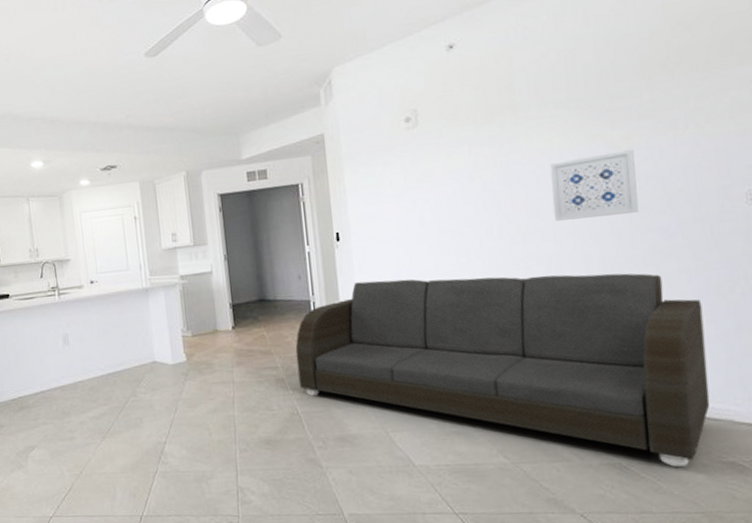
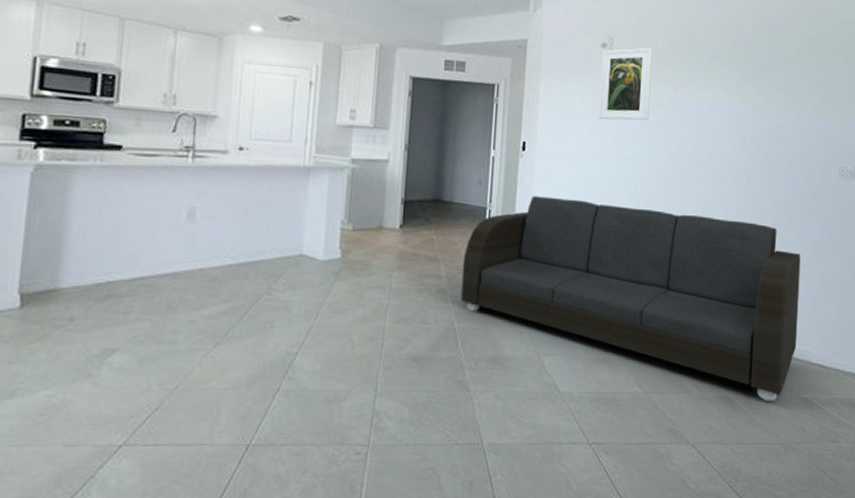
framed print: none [407,109,472,196] -> present [599,47,653,121]
wall art: present [550,148,639,221] -> none [707,113,771,172]

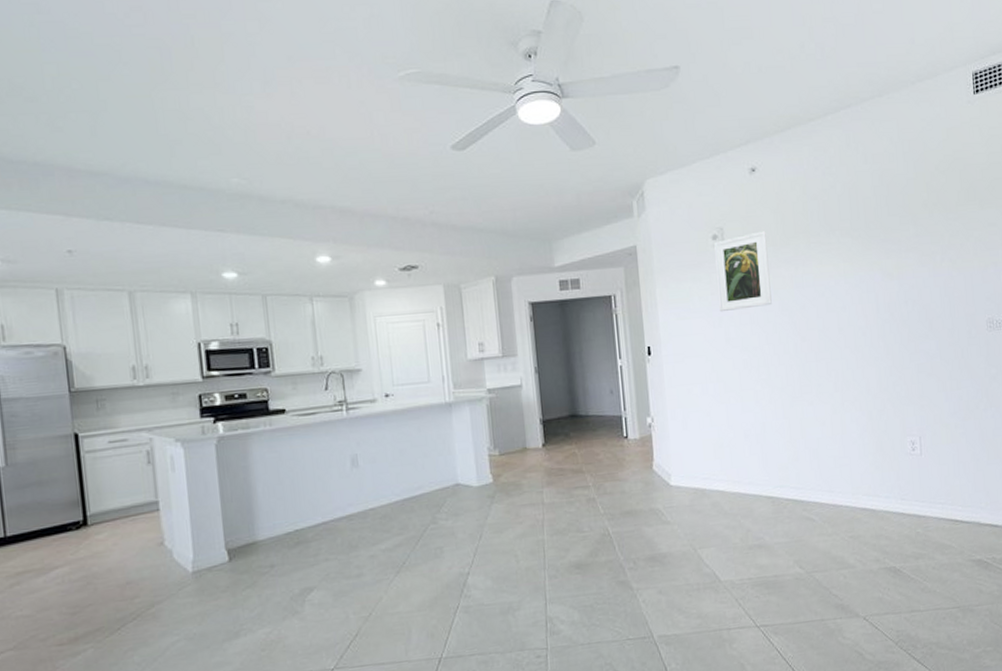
sofa: present [460,196,801,401] -> none [607,390,963,567]

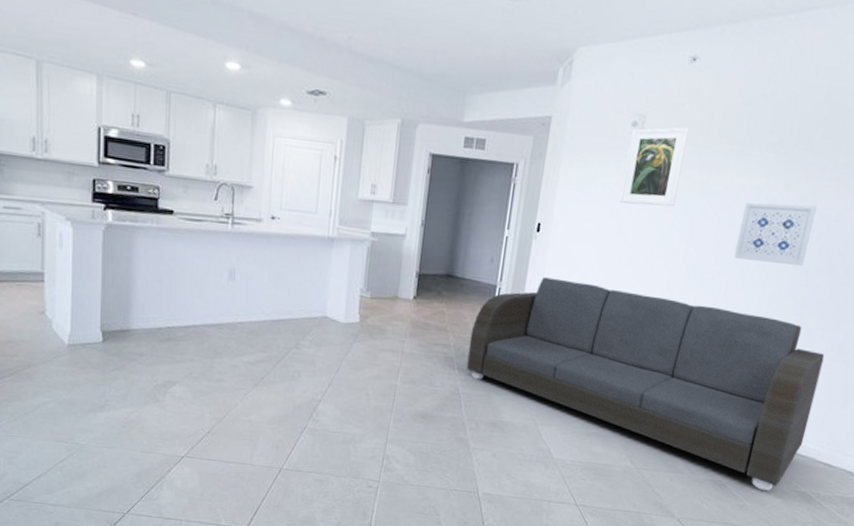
sofa: none [607,390,963,567] -> present [466,277,825,491]
wall art: none [837,277,907,341] -> present [733,202,817,267]

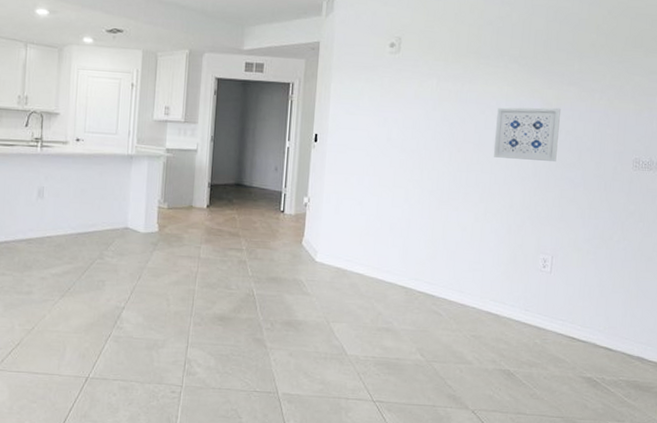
sofa: present [466,277,825,491] -> none [258,182,589,378]
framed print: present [620,127,689,207] -> none [386,46,440,115]

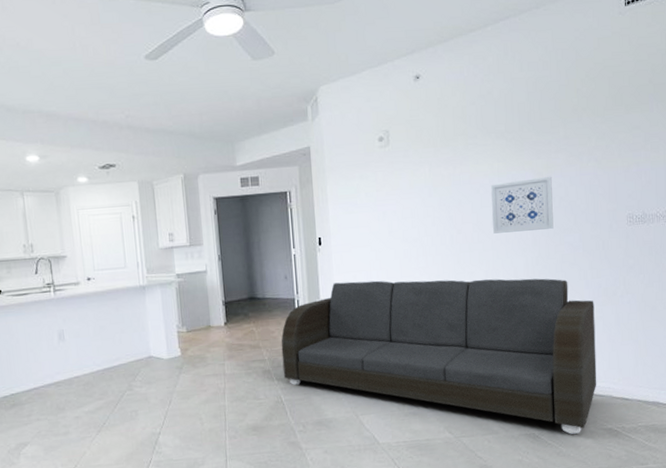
sofa: none [258,182,589,378] -> present [281,278,597,434]

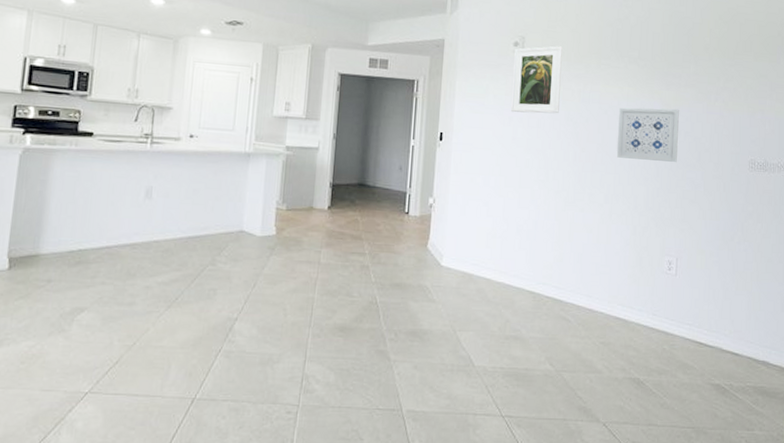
sofa: present [281,278,597,434] -> none [382,182,711,385]
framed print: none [380,133,431,207] -> present [511,46,563,114]

